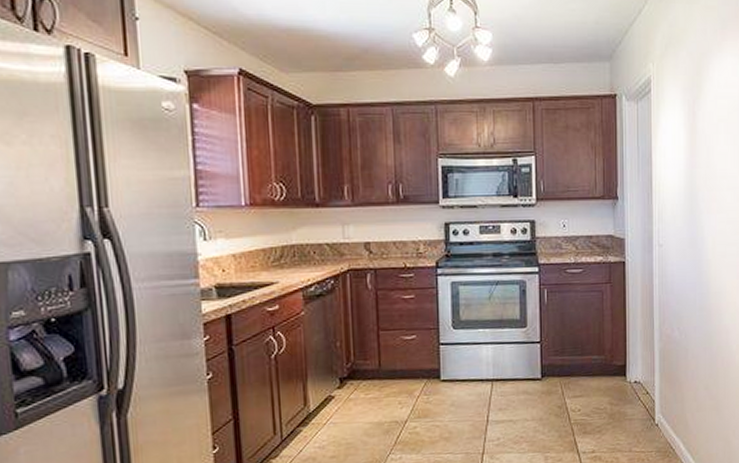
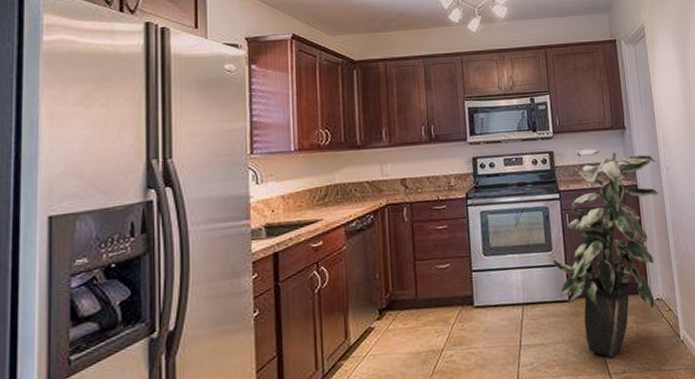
indoor plant: none [526,220,649,437] -> present [552,149,659,358]

